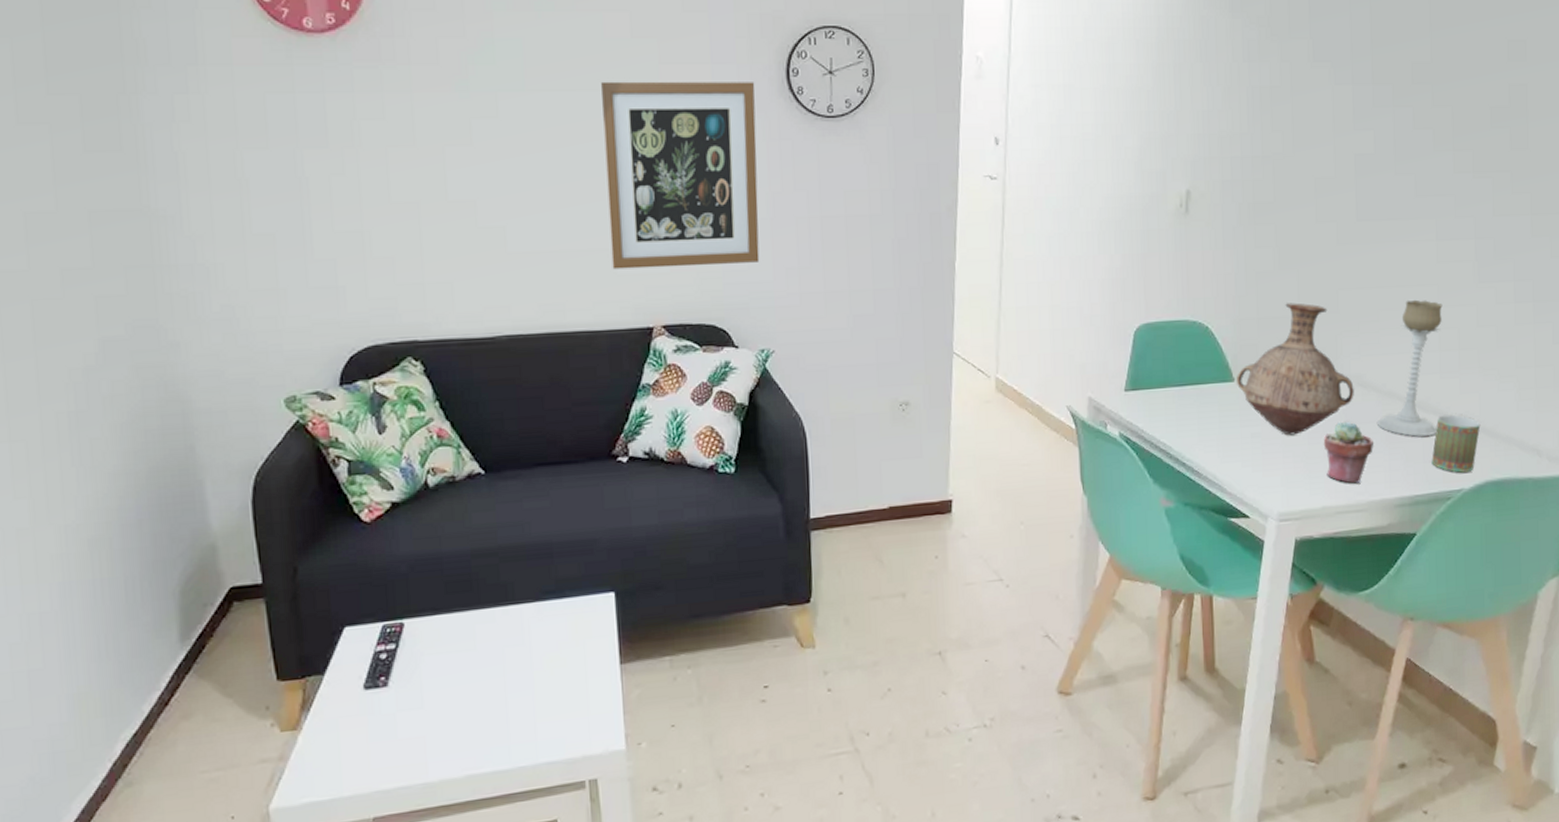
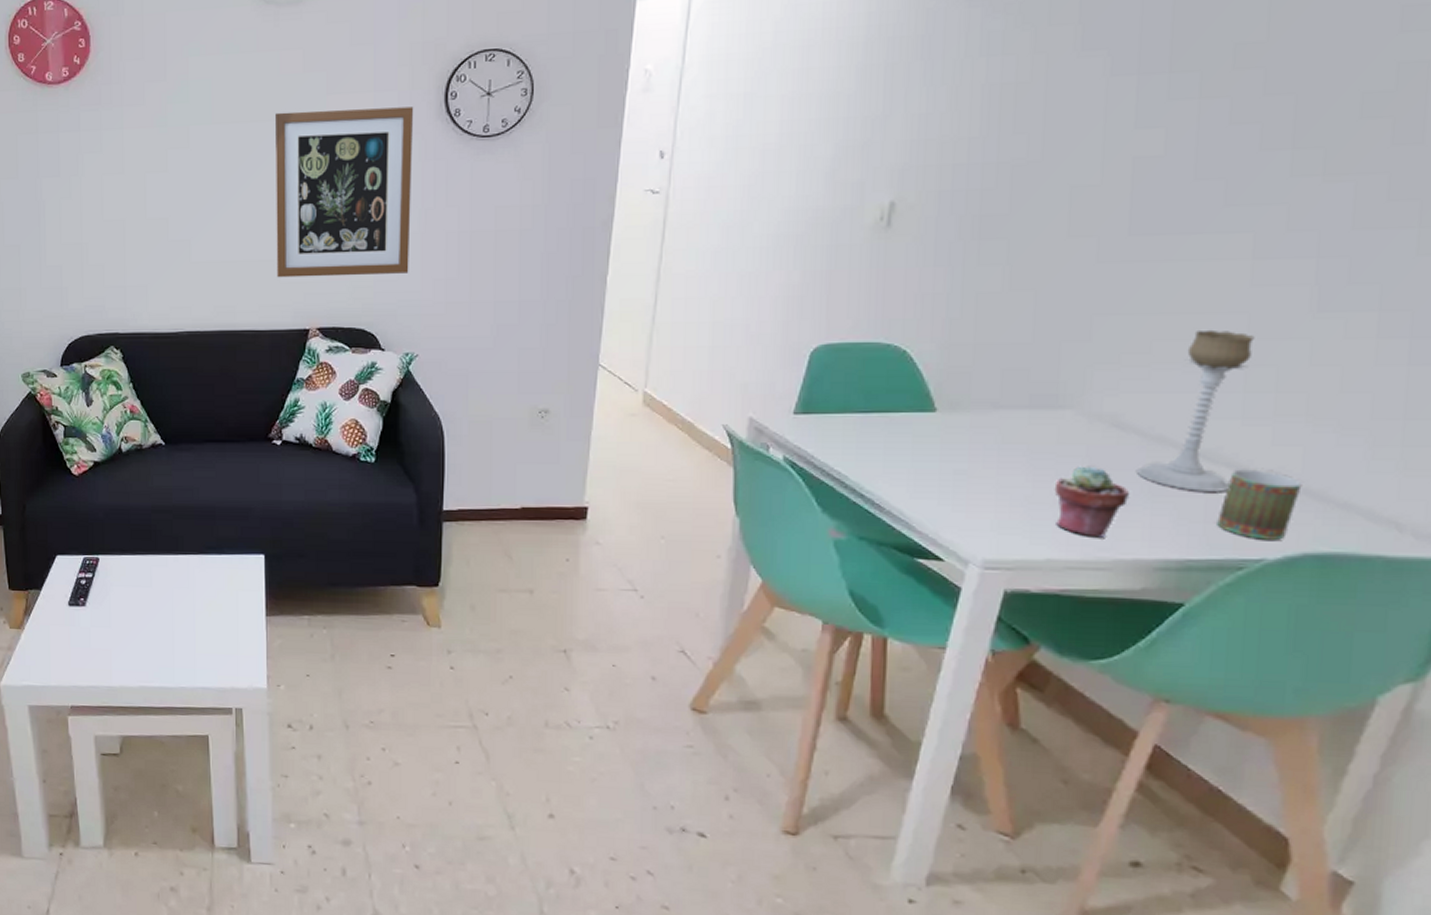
vase: present [1237,303,1354,436] -> none [939,328,1106,476]

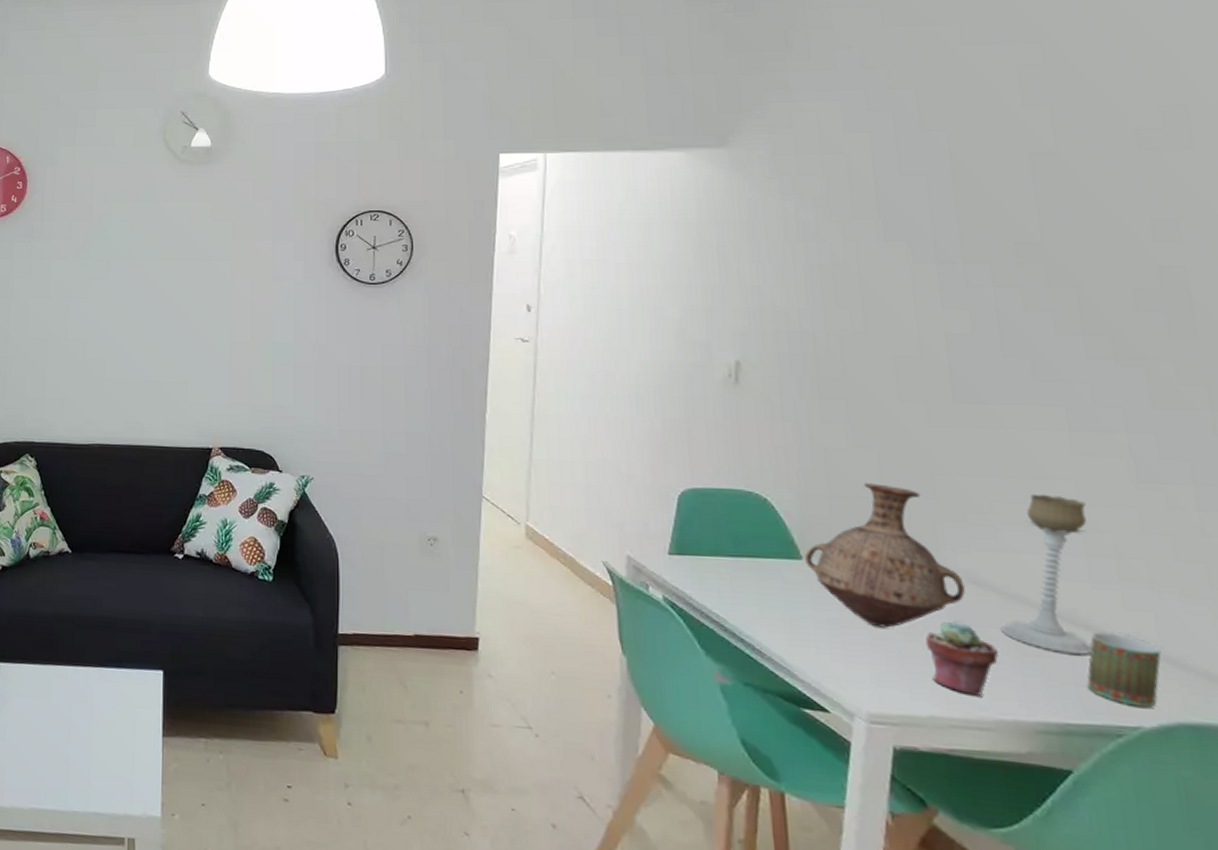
wall art: present [276,107,414,278] -> none [183,253,309,401]
vase: none [939,328,1106,476] -> present [805,483,965,628]

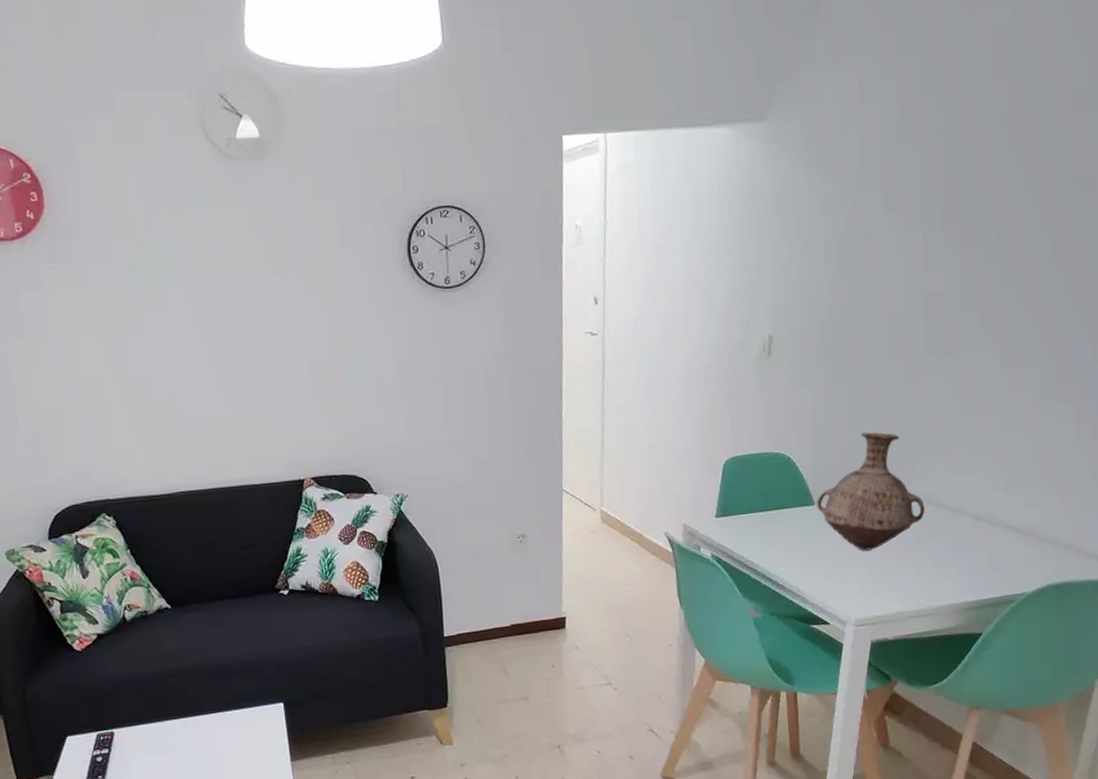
potted succulent: present [925,621,998,696] -> none [896,536,943,591]
candle holder: present [1000,494,1092,655] -> none [945,424,1008,548]
mug: present [1087,632,1162,708] -> none [996,526,1043,578]

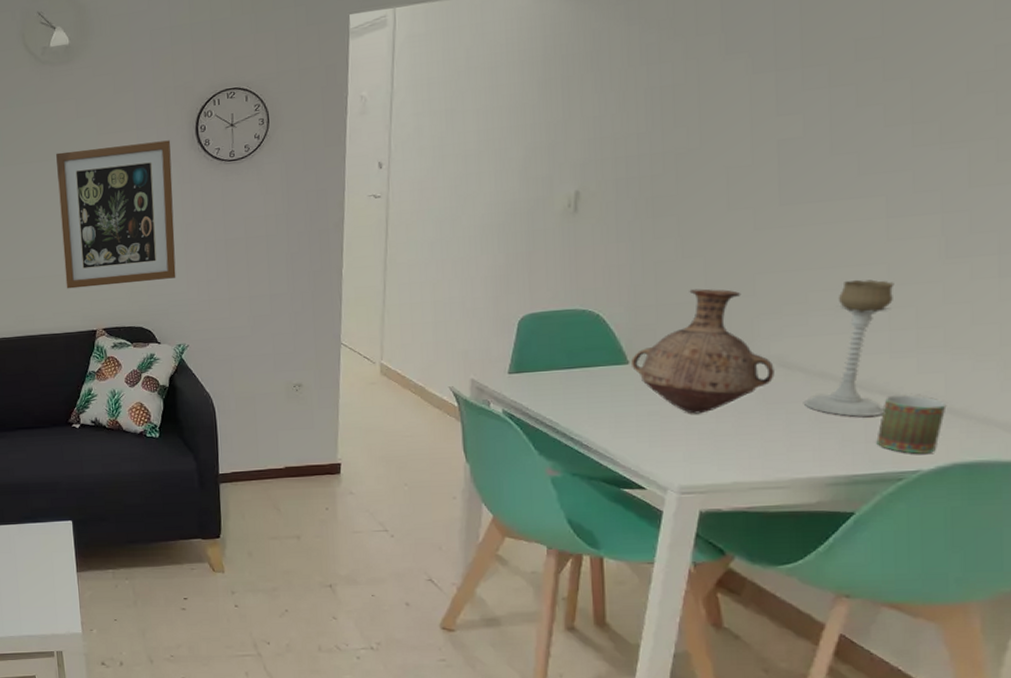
wall art: none [248,260,392,432] -> present [56,140,176,289]
candle holder: none [945,424,1008,548] -> present [803,279,894,417]
mug: none [996,526,1043,578] -> present [876,395,947,454]

